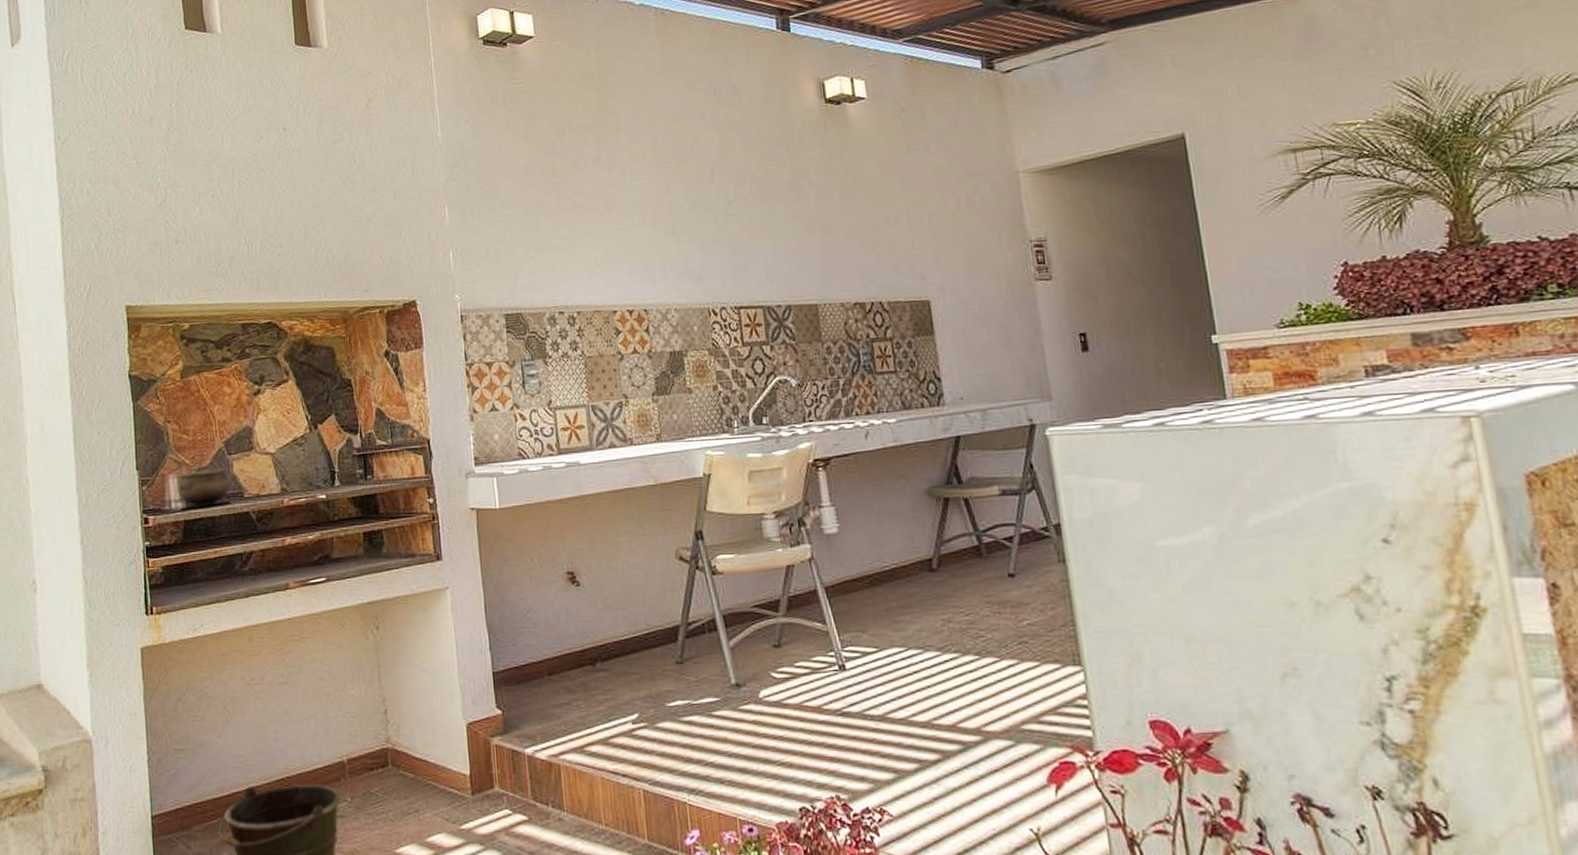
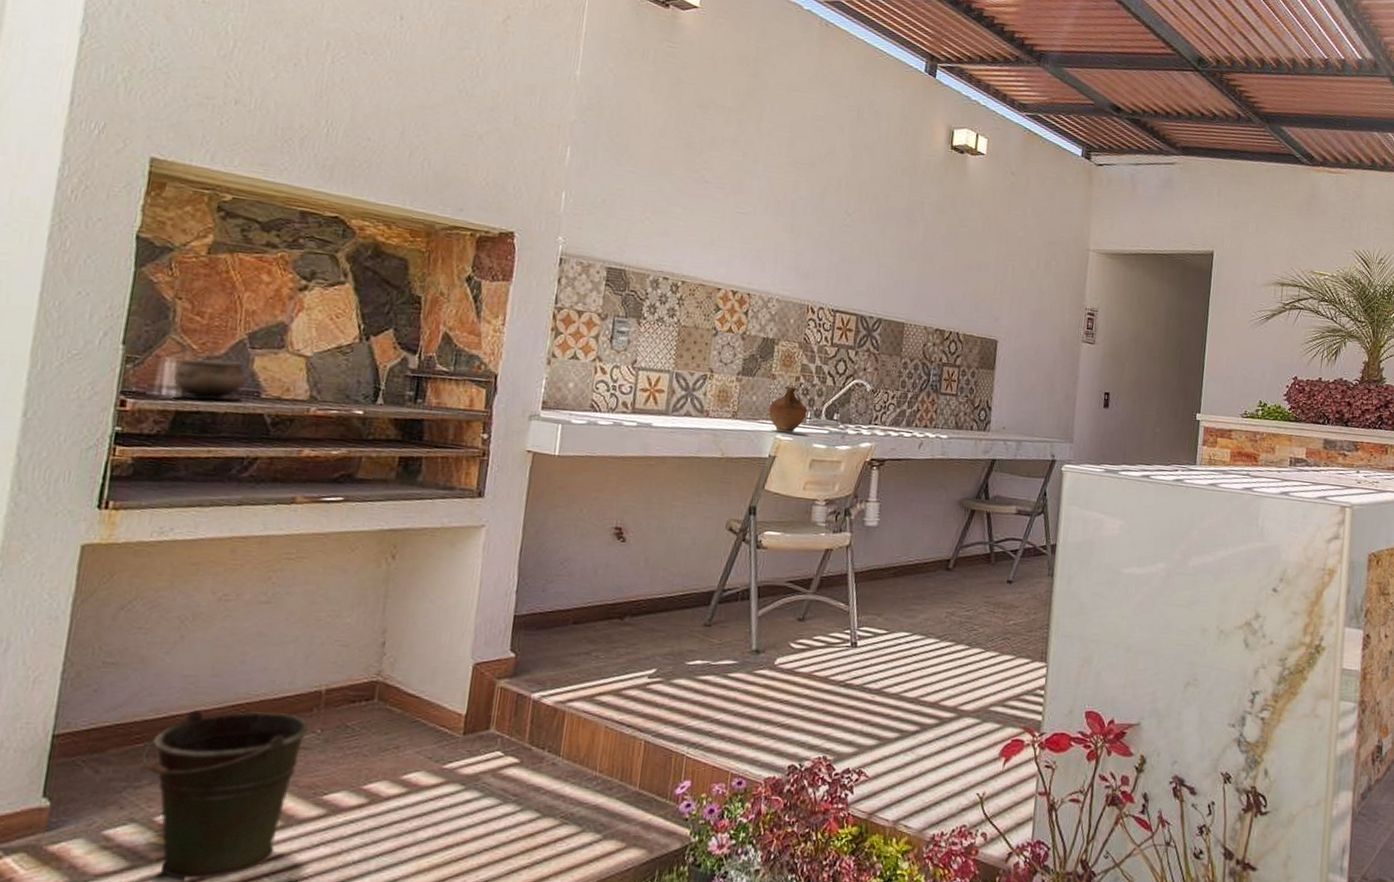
ceramic jug: none [692,397,733,448] -> present [768,386,807,434]

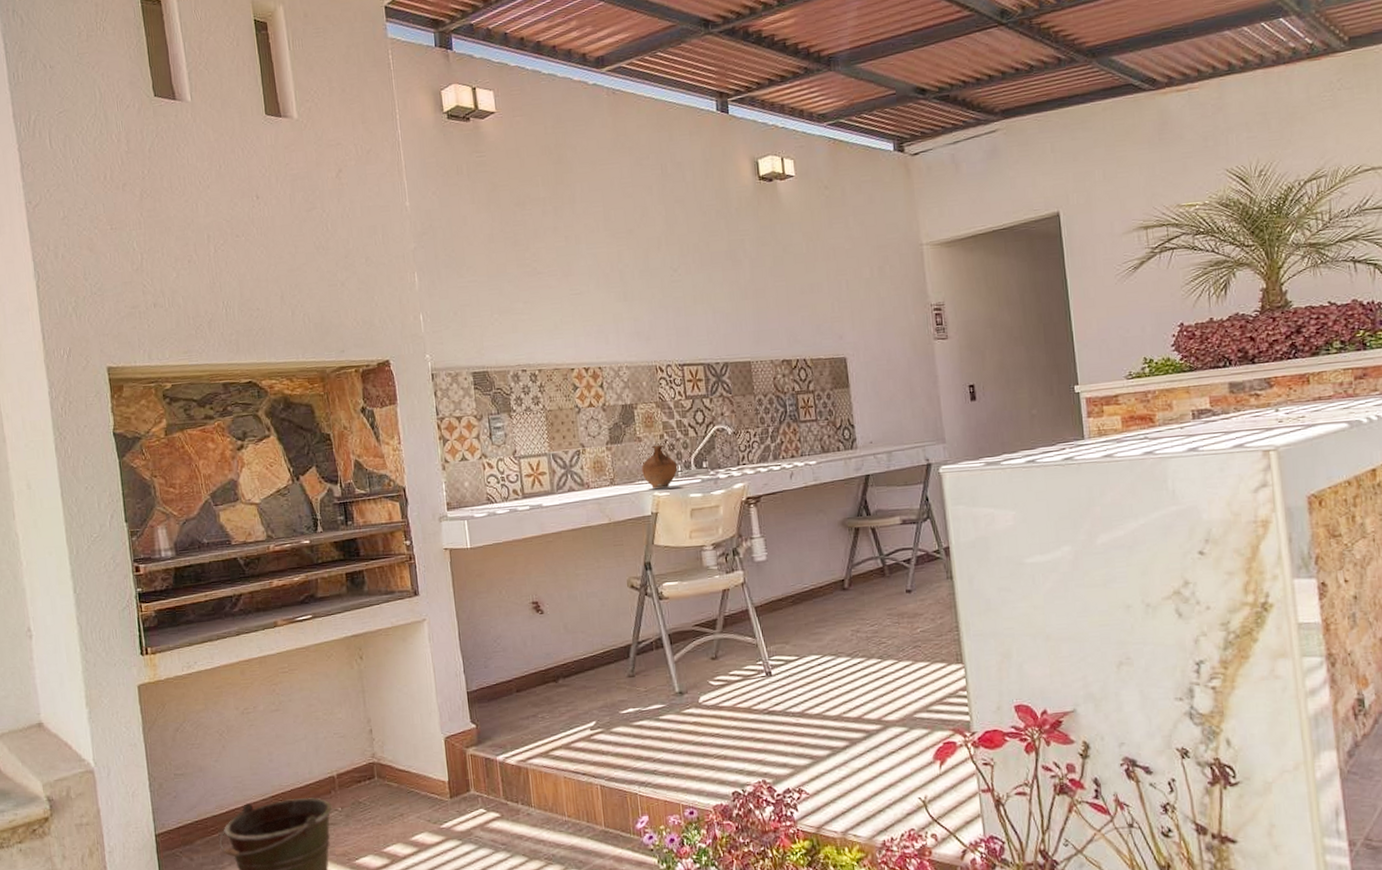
cooking pot: present [174,359,246,400] -> none [166,519,219,555]

